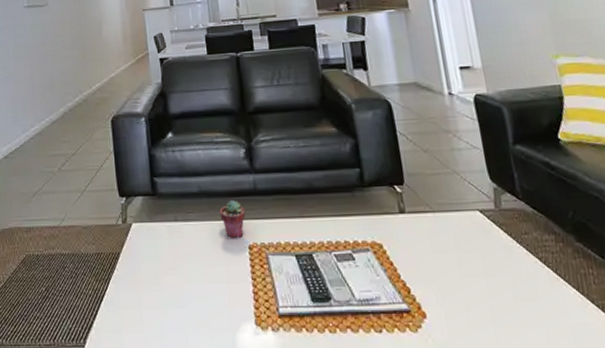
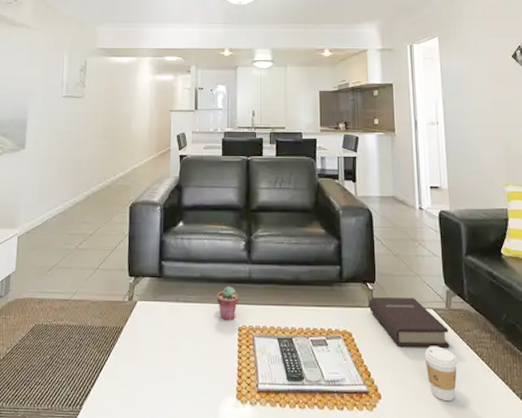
book: none [399,198,505,256] -> present [369,297,450,348]
coffee cup: none [474,253,518,318] -> present [425,346,458,402]

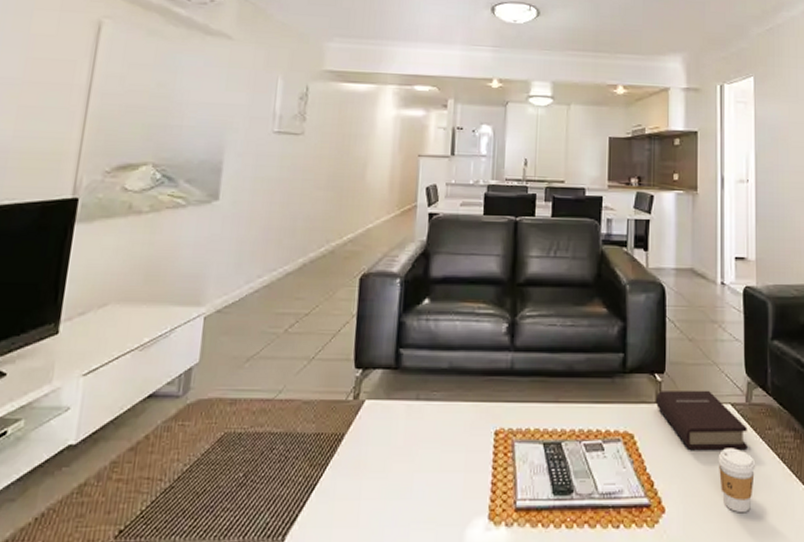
potted succulent: present [216,286,239,320] -> none [468,380,498,422]

